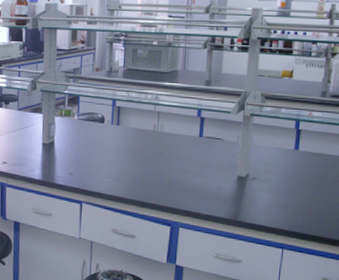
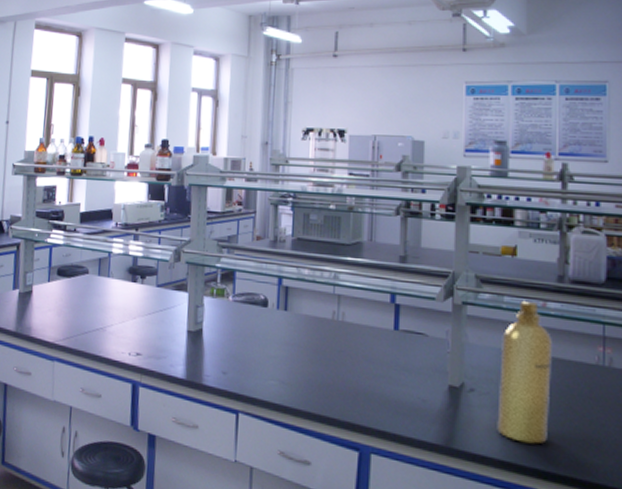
spray bottle: none [270,111,314,215] -> present [497,300,552,445]

